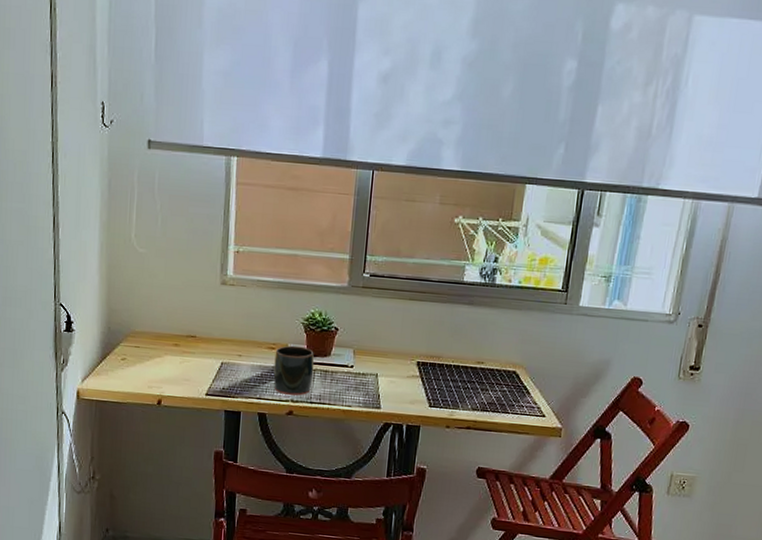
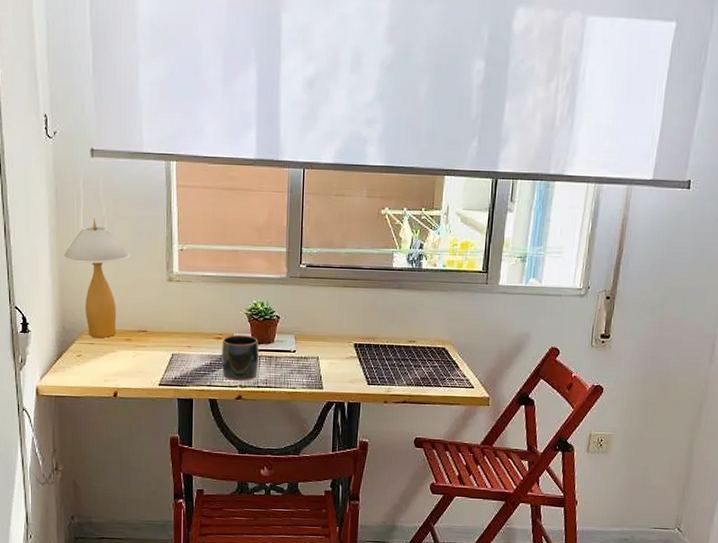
table lamp: none [112,214,183,342] -> present [62,218,130,339]

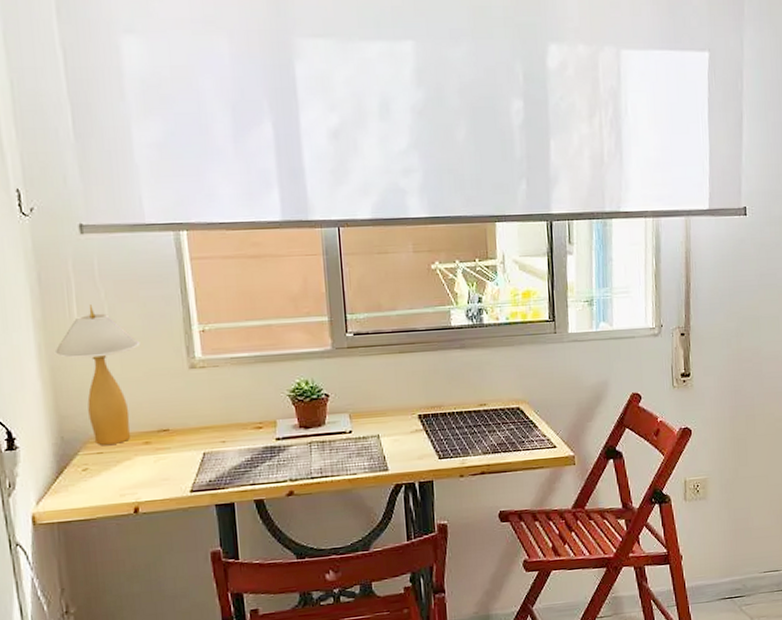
mug: present [221,335,259,382] -> none [263,420,310,475]

